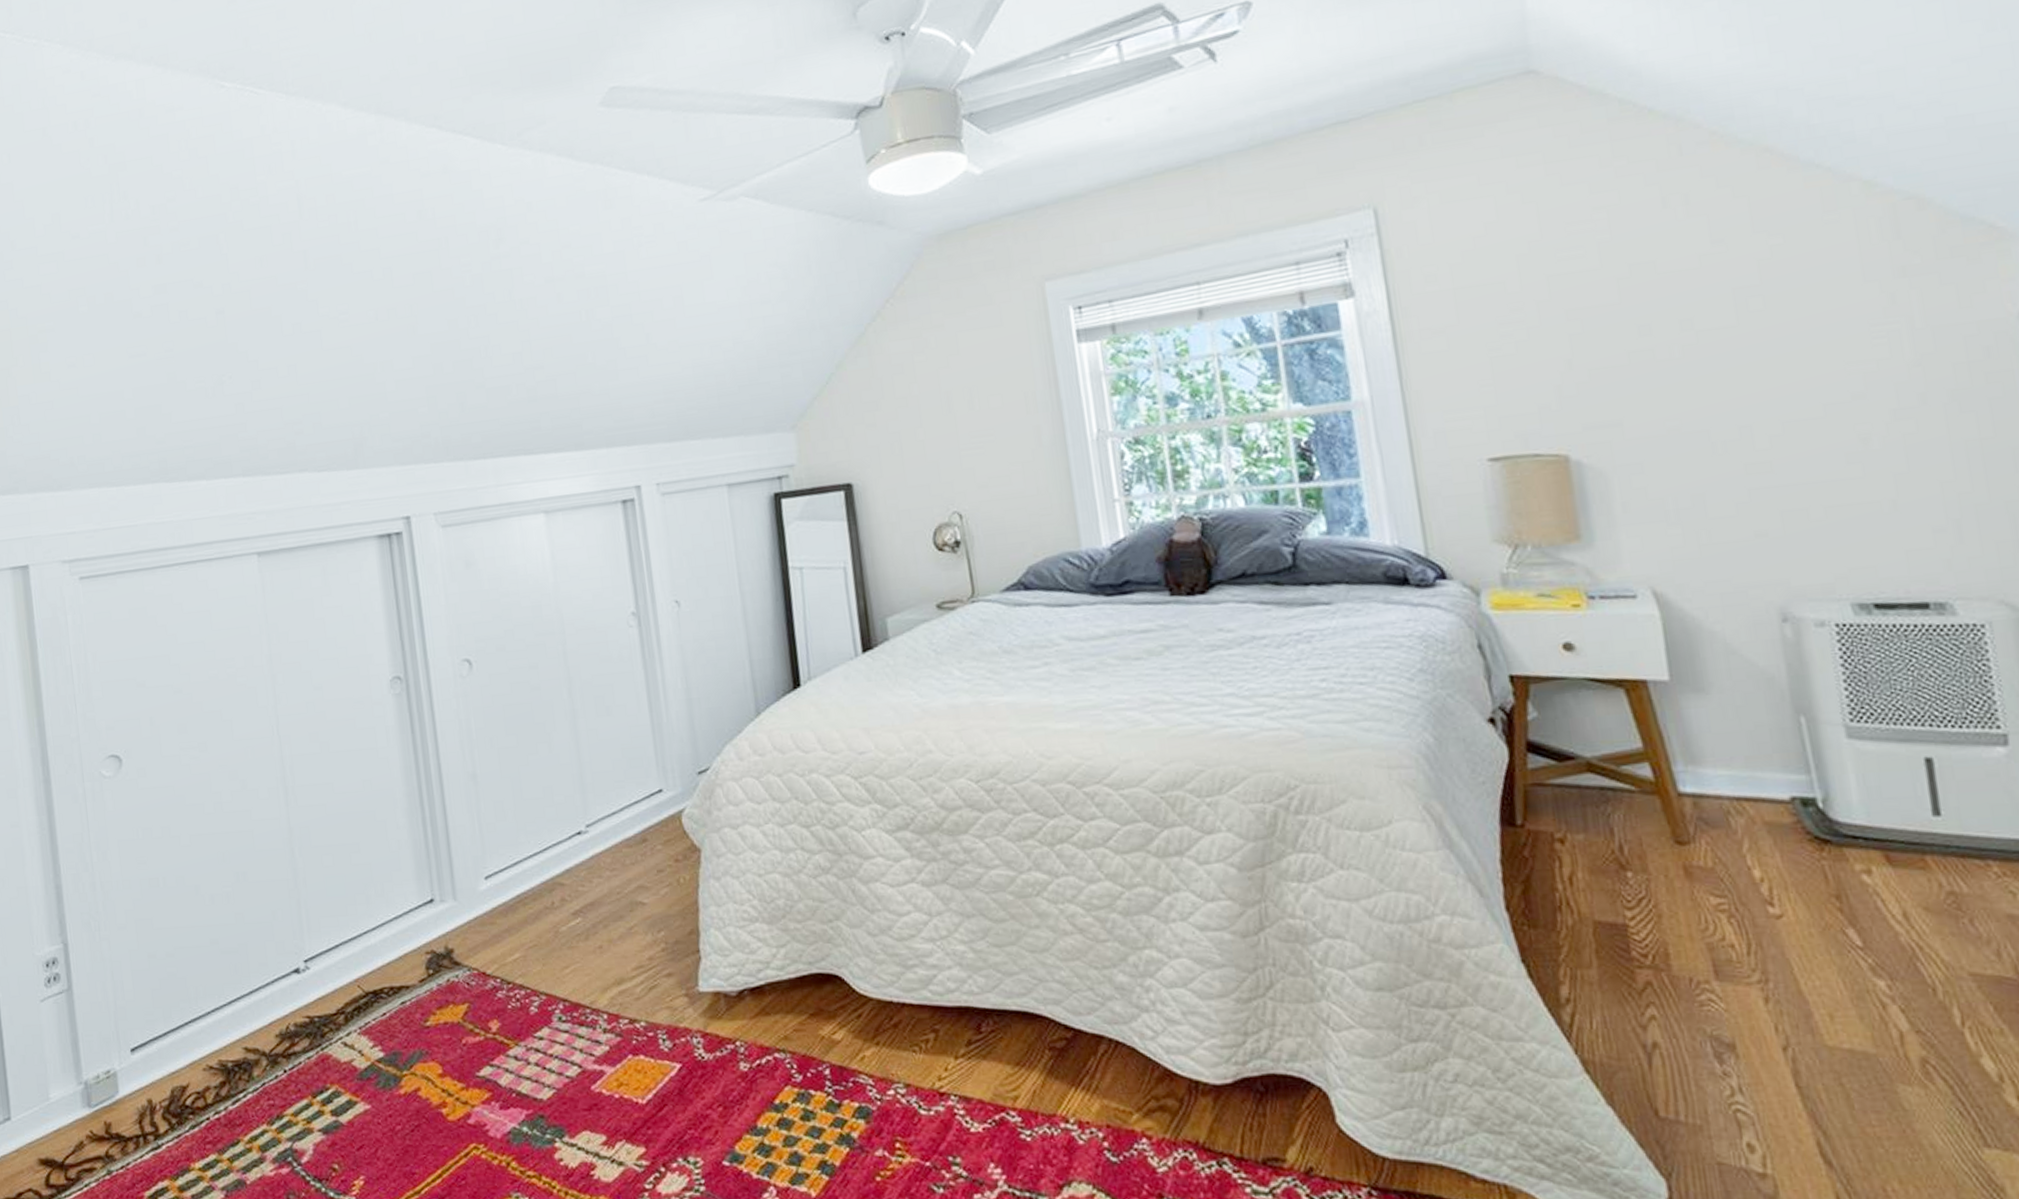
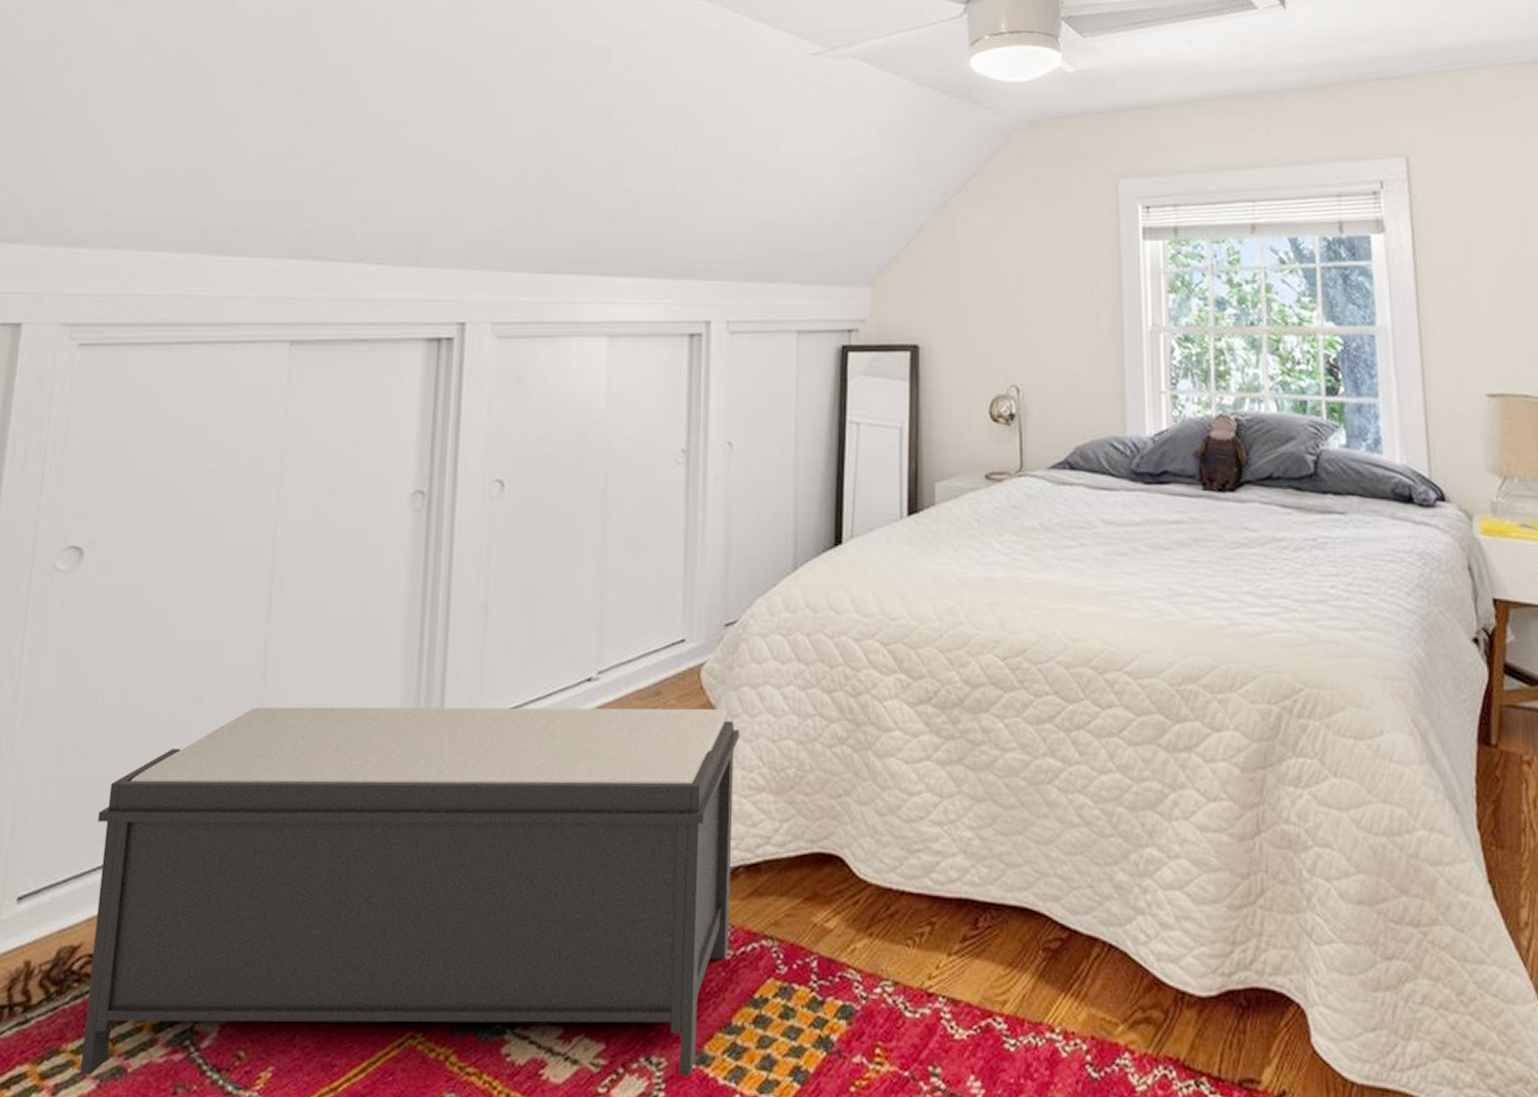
bench: none [180,850,745,1188] -> present [80,707,739,1076]

